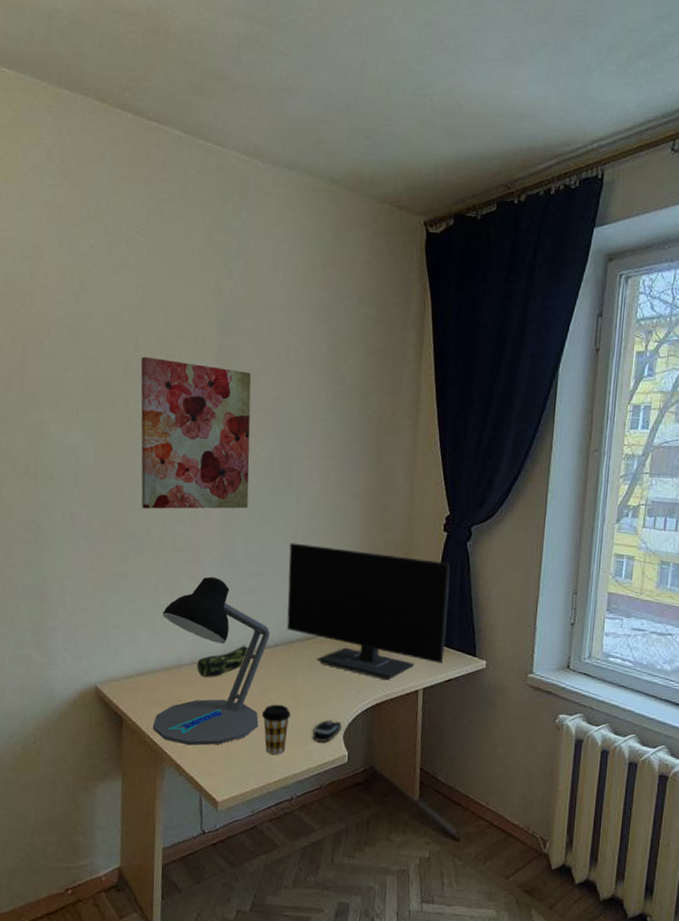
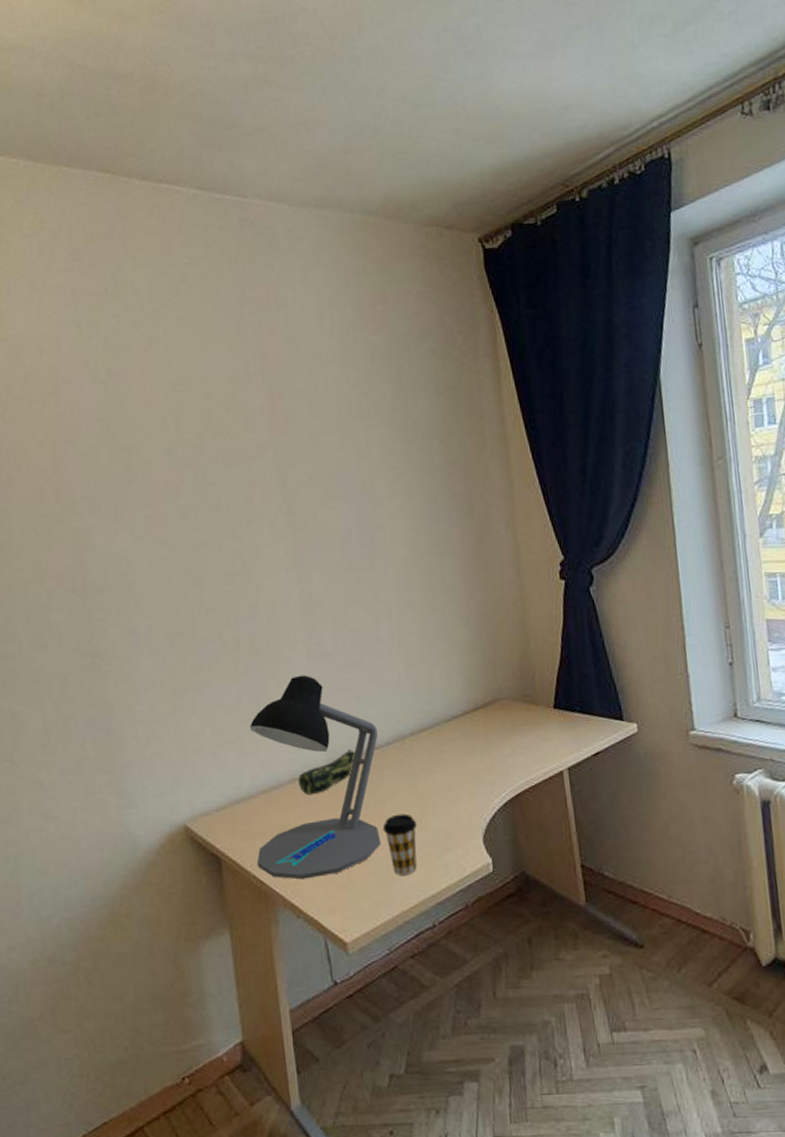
wall art: present [140,356,252,509] -> none [185,435,330,609]
monitor: present [286,542,450,680] -> none [384,614,587,765]
computer mouse: present [312,719,341,743] -> none [445,822,479,852]

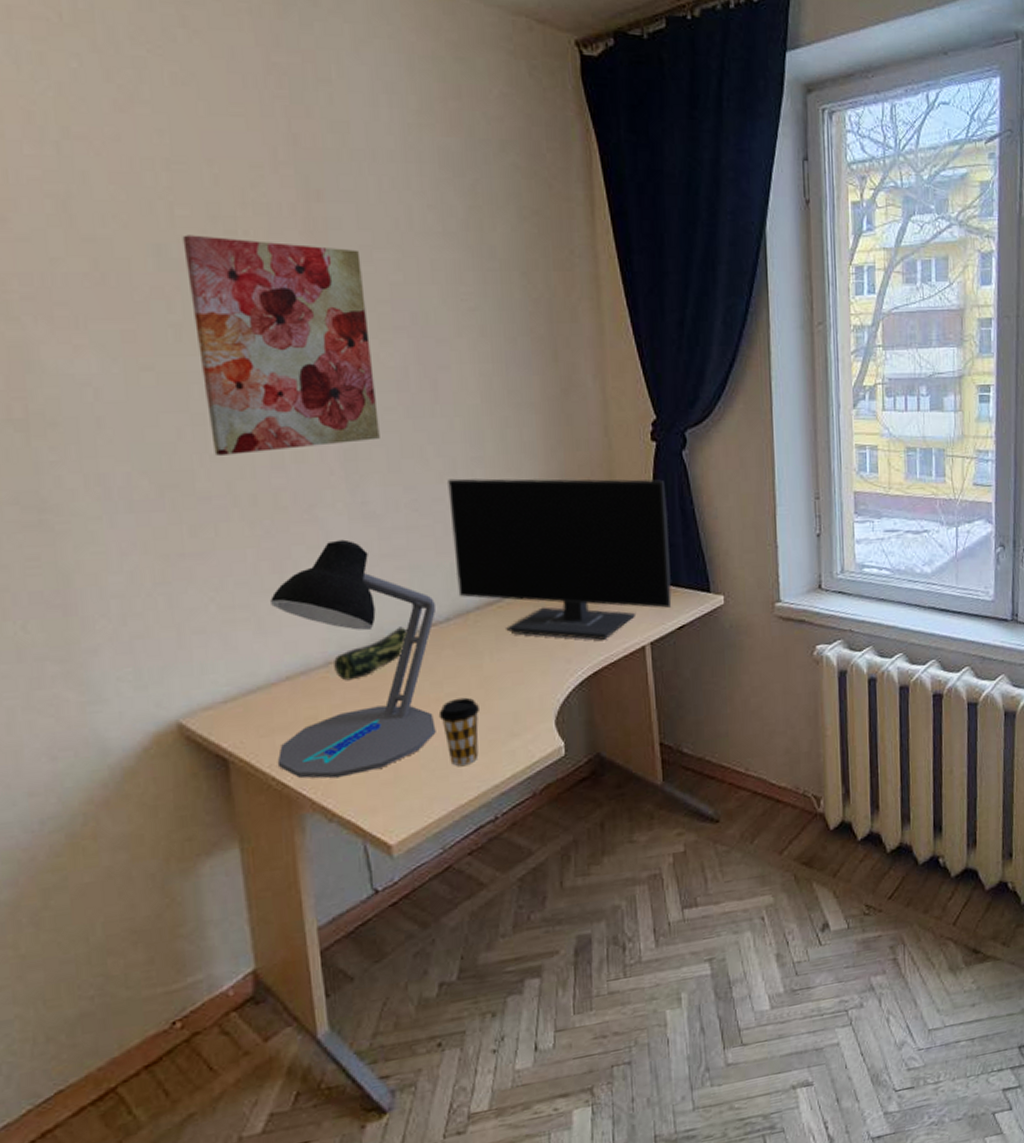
wall art: none [185,435,330,609] -> present [182,235,380,456]
monitor: none [384,614,587,765] -> present [447,478,672,640]

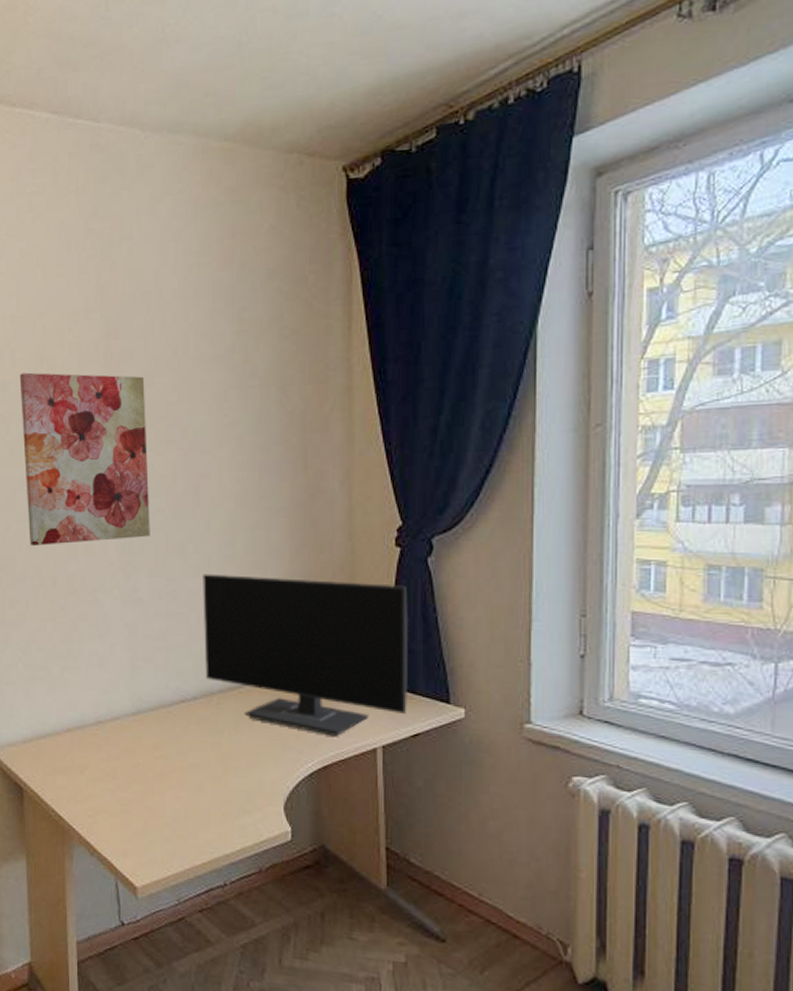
desk lamp: present [270,539,436,779] -> none [56,620,185,821]
pencil case: present [334,626,407,681] -> none [103,699,161,740]
coffee cup: present [438,697,479,766] -> none [182,769,216,831]

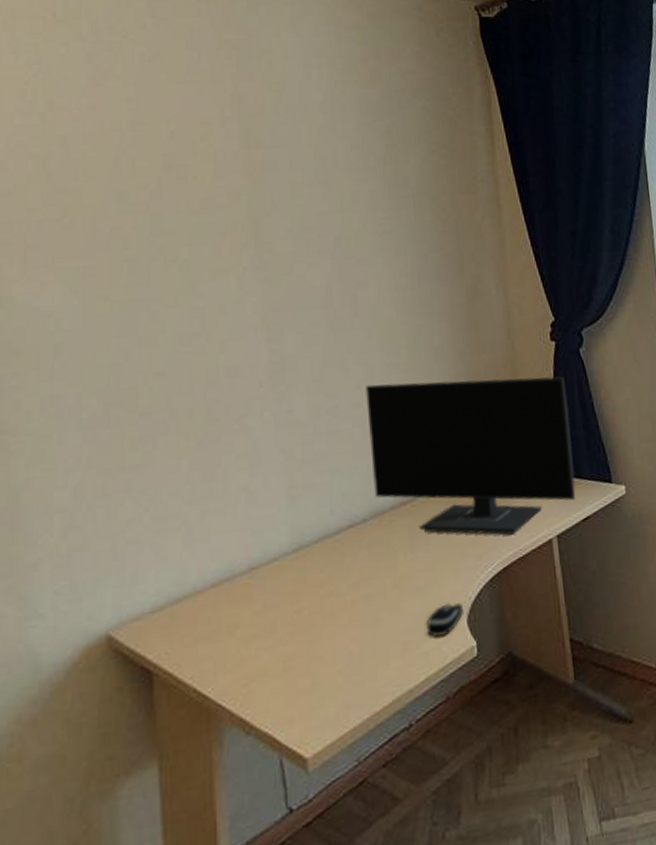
wall art: present [19,372,150,546] -> none [141,182,305,374]
computer mouse: none [244,787,280,816] -> present [425,603,463,638]

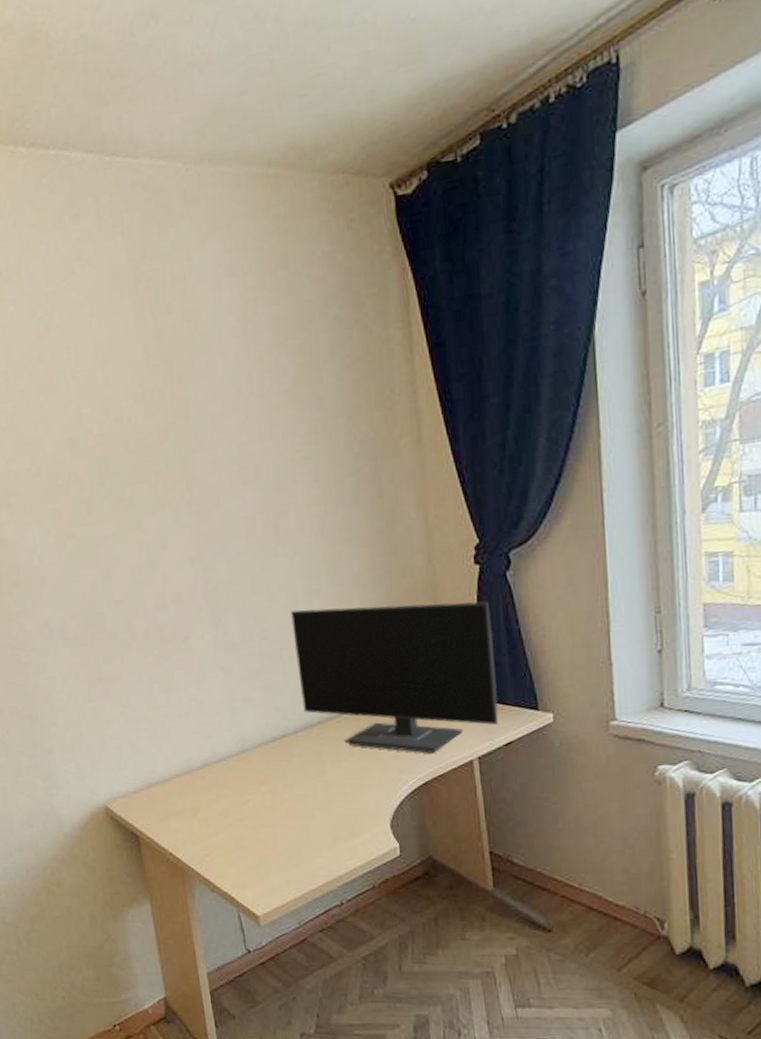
computer mouse: present [425,603,463,638] -> none [352,808,386,837]

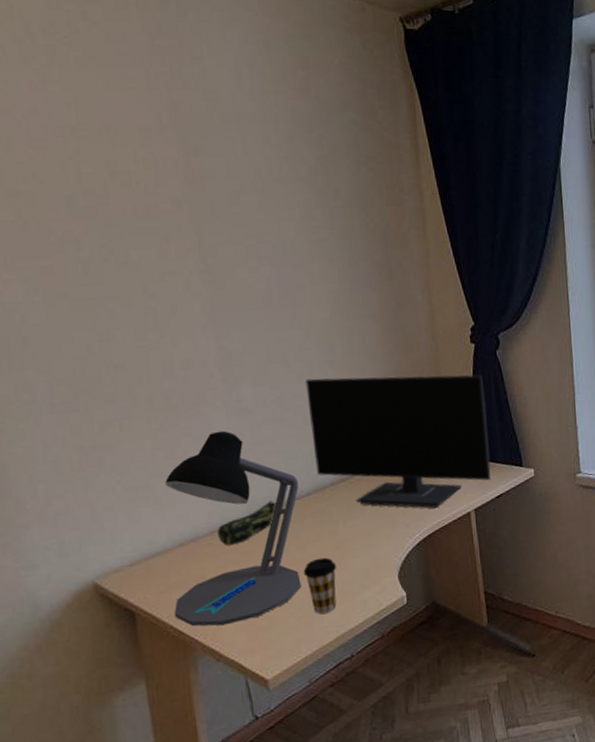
desk lamp: none [161,664,290,858] -> present [165,430,302,626]
pencil case: none [209,737,264,780] -> present [217,501,276,546]
coffee cup: none [291,799,325,856] -> present [303,557,337,614]

